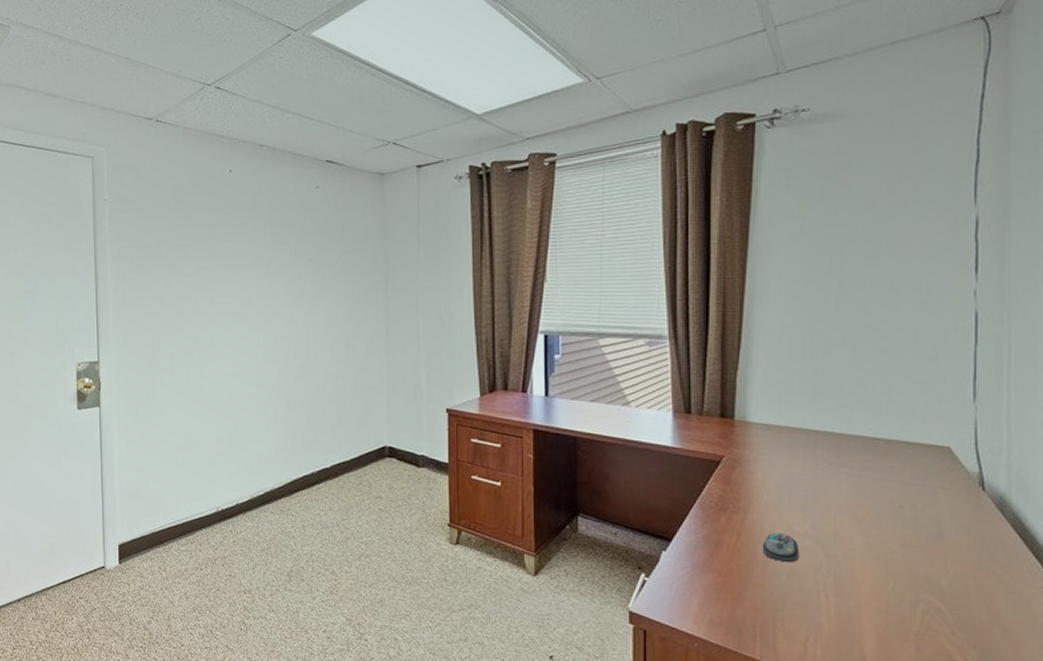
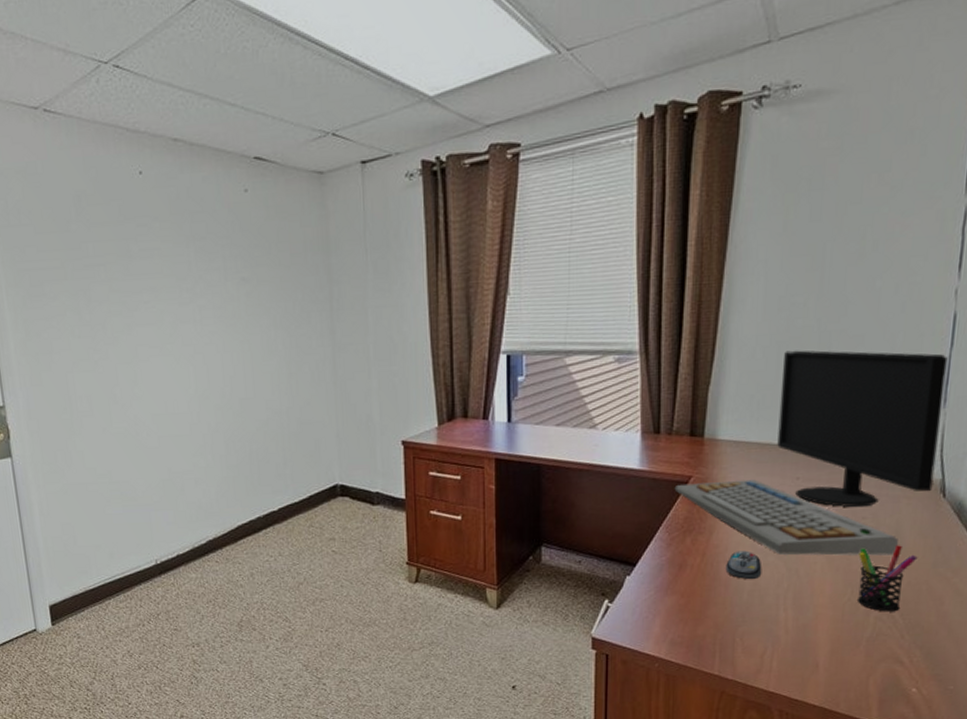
keyboard: none [707,462,939,546] -> present [674,479,898,556]
computer monitor: none [807,341,973,496] -> present [777,350,948,508]
pen holder: none [899,537,962,606] -> present [856,545,918,612]

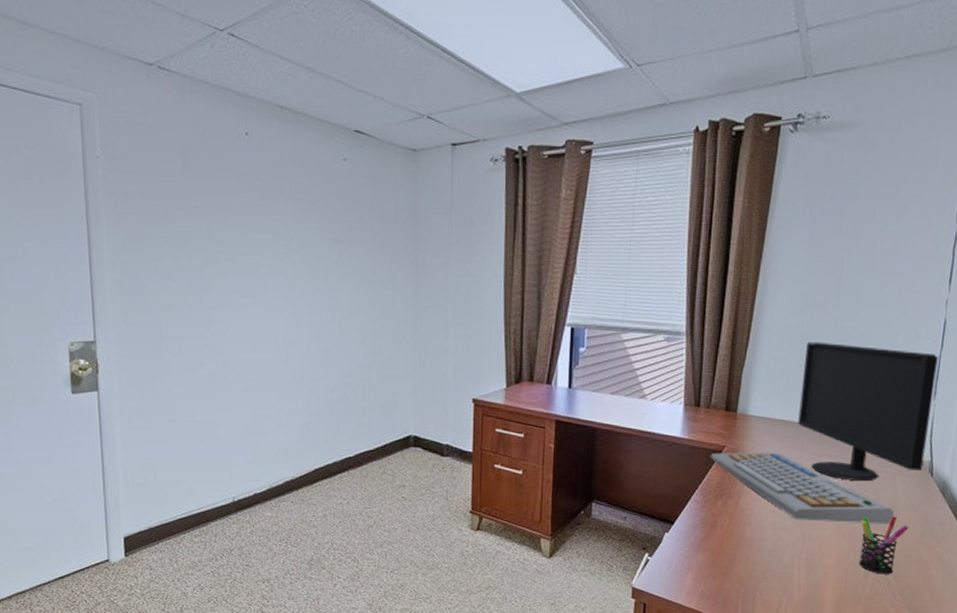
computer mouse: present [725,550,762,580] -> none [750,515,781,541]

